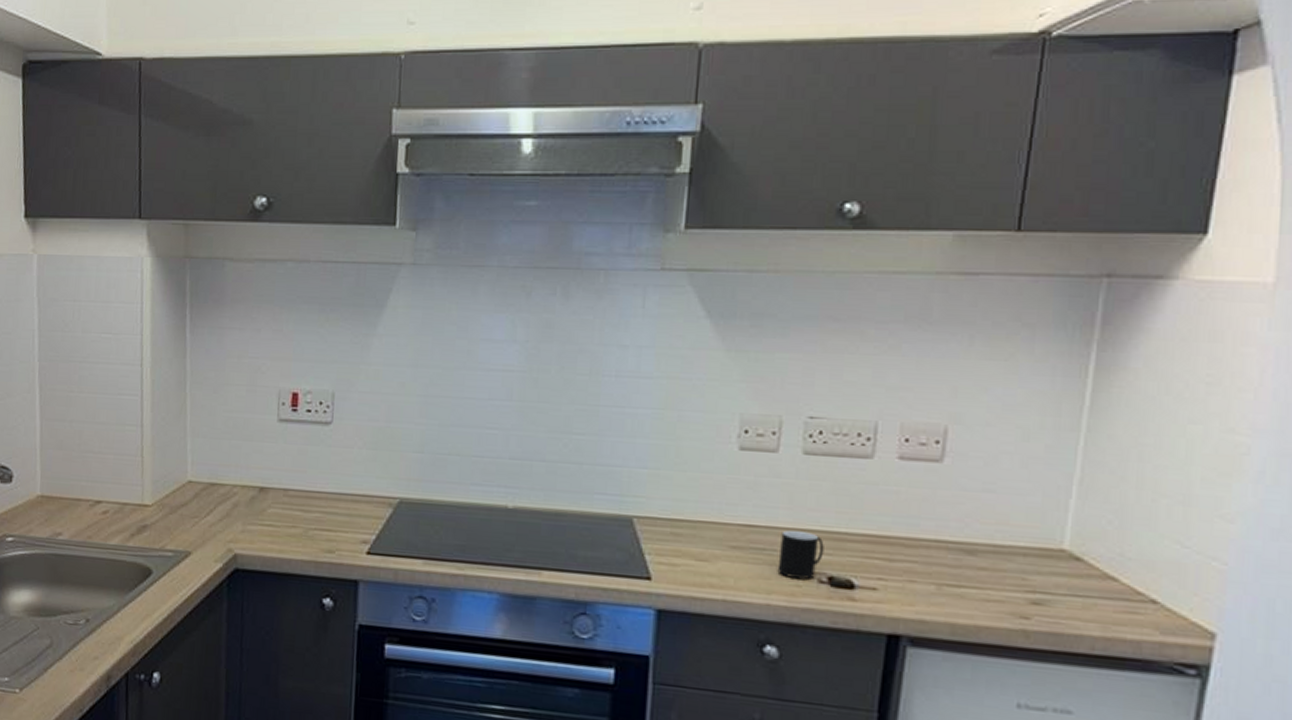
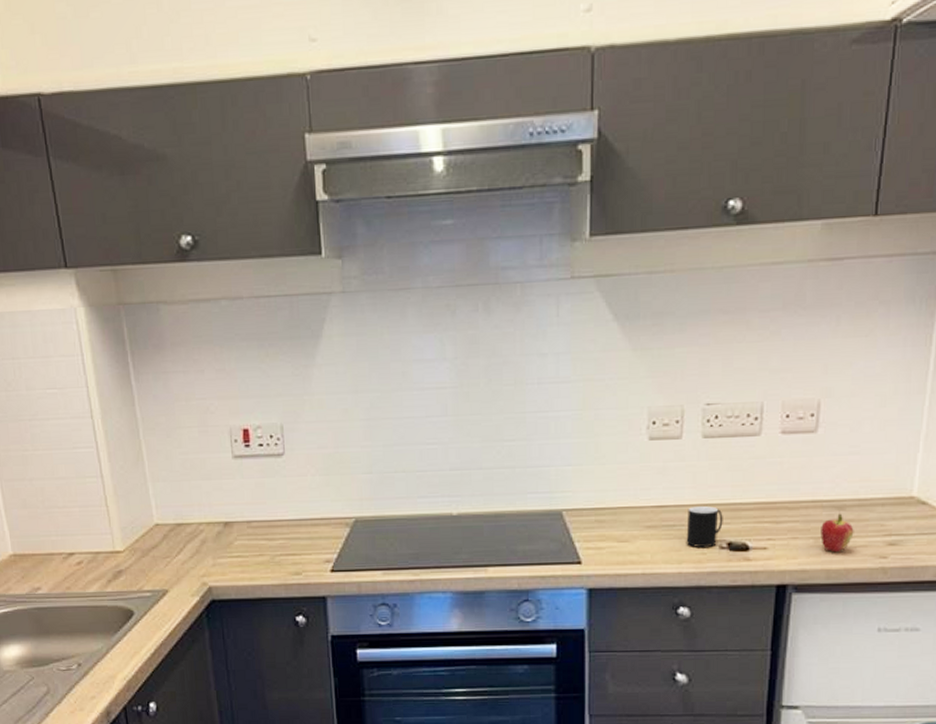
fruit: none [944,557,988,605] -> present [820,512,854,553]

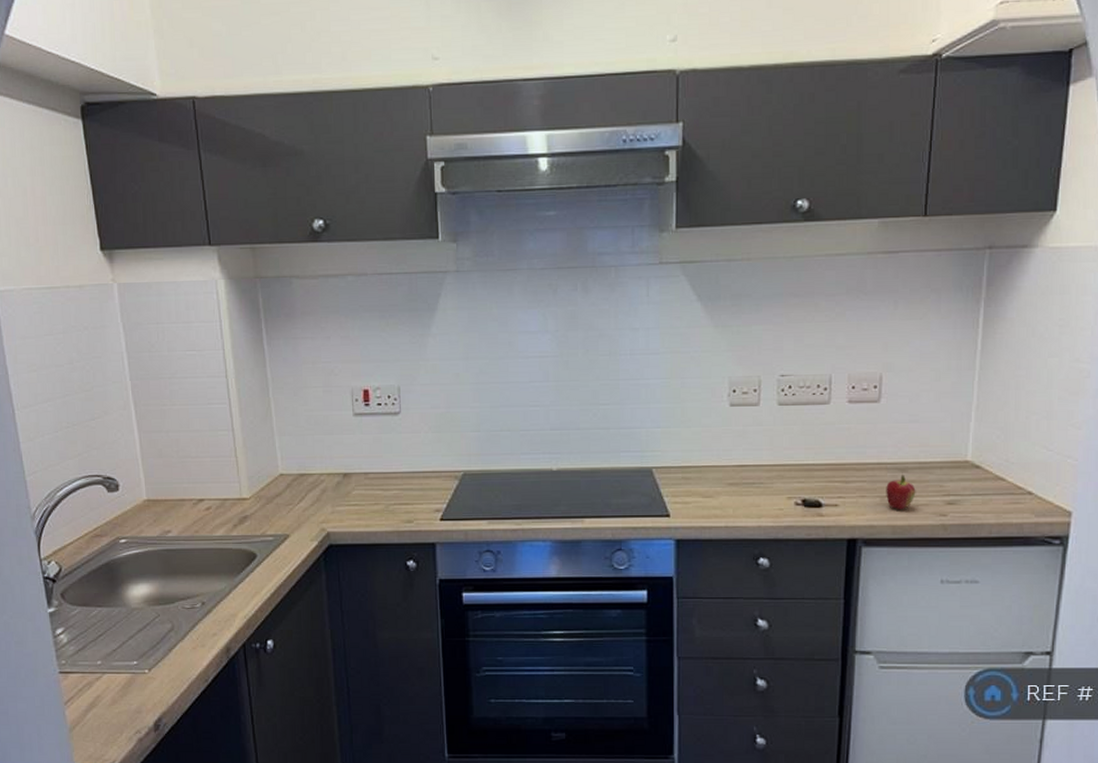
cup: present [686,506,723,547] -> none [764,466,798,503]

